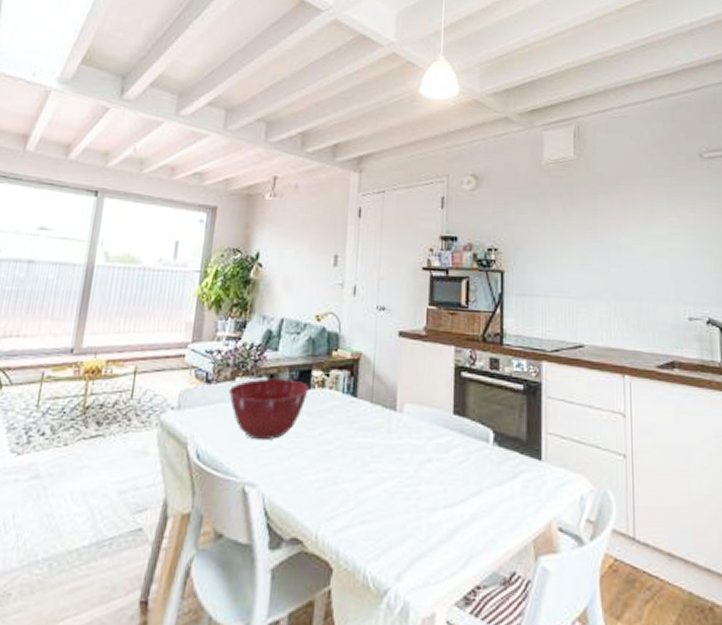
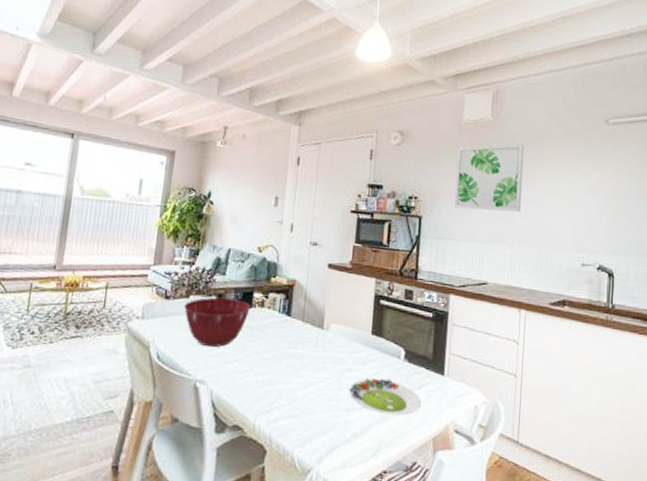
salad plate: none [429,468,517,514] -> present [349,378,422,416]
wall art: none [539,184,614,262] -> present [453,144,524,213]

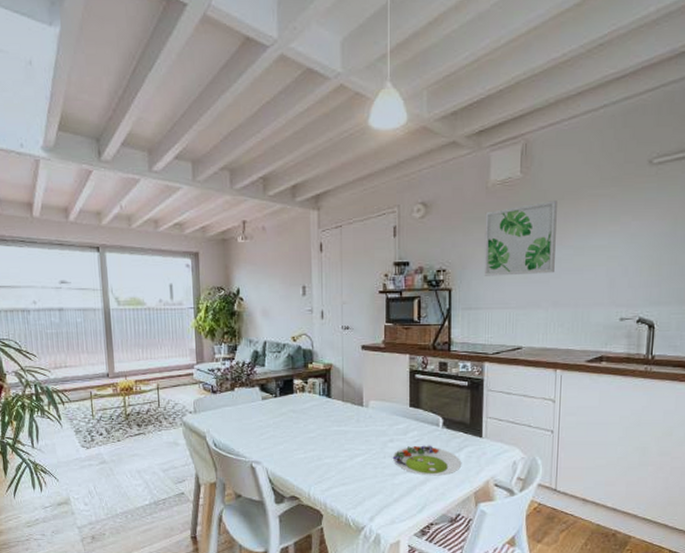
mixing bowl: present [184,297,251,348] -> none [231,387,292,432]

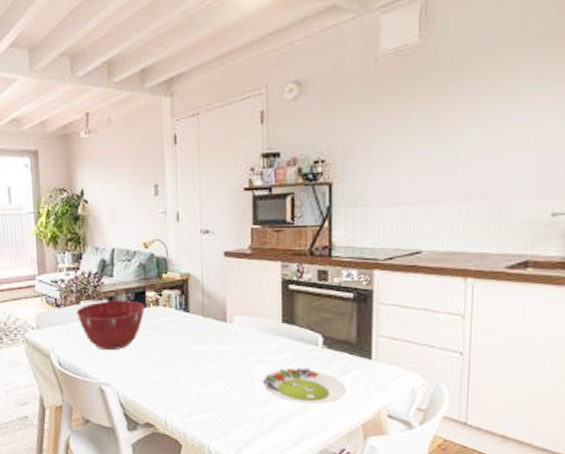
mixing bowl: none [231,387,292,432] -> present [76,300,145,351]
wall art: present [484,200,557,276] -> none [372,69,467,166]

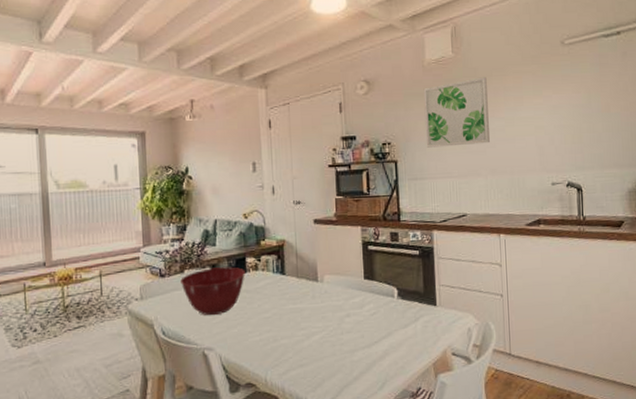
salad plate: present [262,367,347,404] -> none [350,317,419,350]
wall art: none [372,69,467,166] -> present [423,77,490,148]

